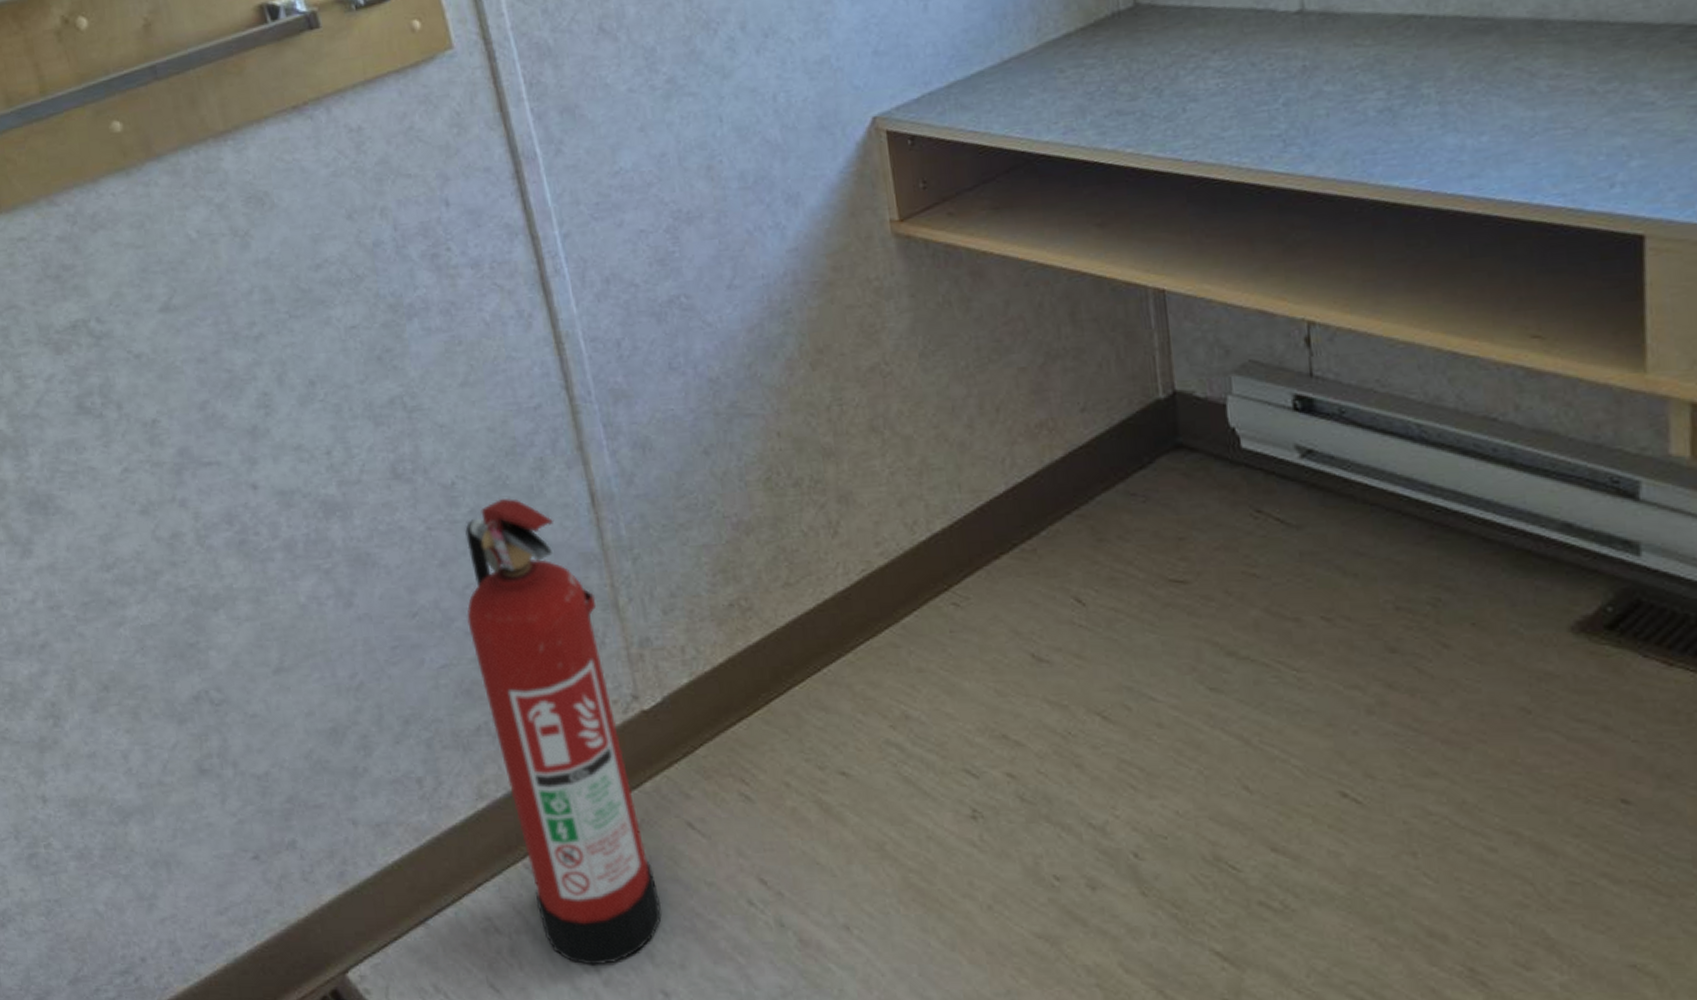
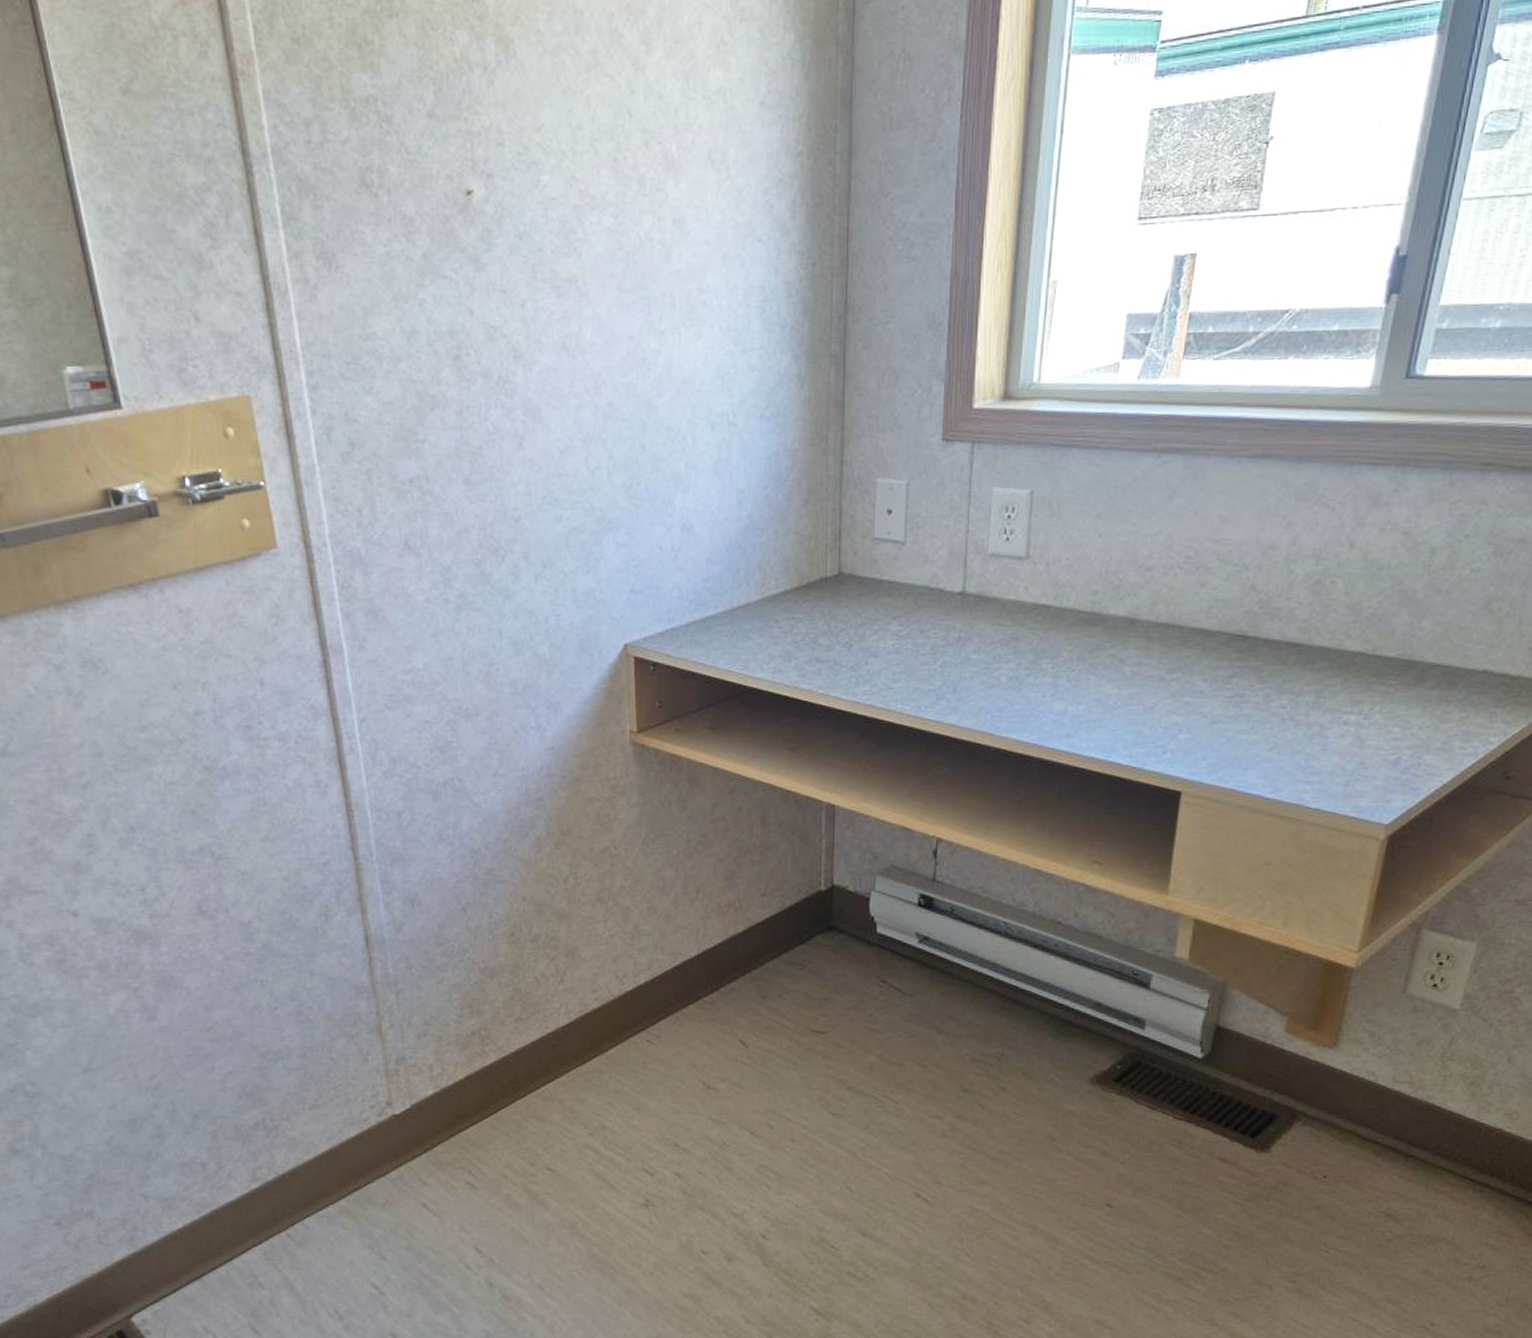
fire extinguisher: present [465,499,662,965] -> none [254,937,396,1314]

